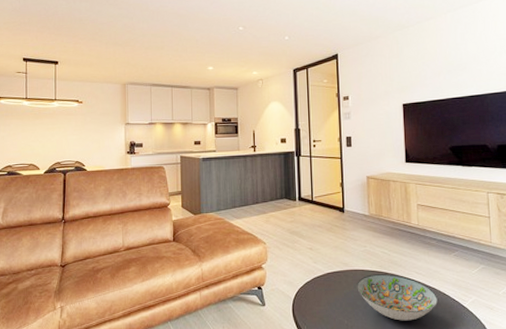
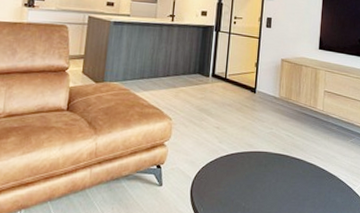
decorative bowl: present [357,274,437,321] -> none [258,157,331,204]

